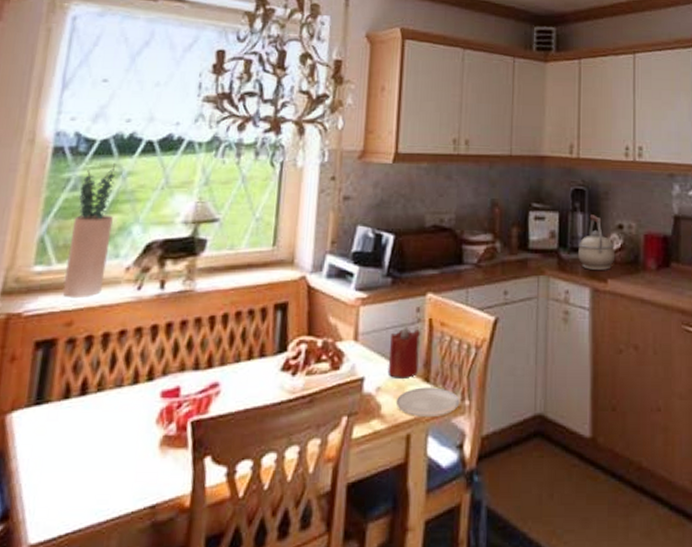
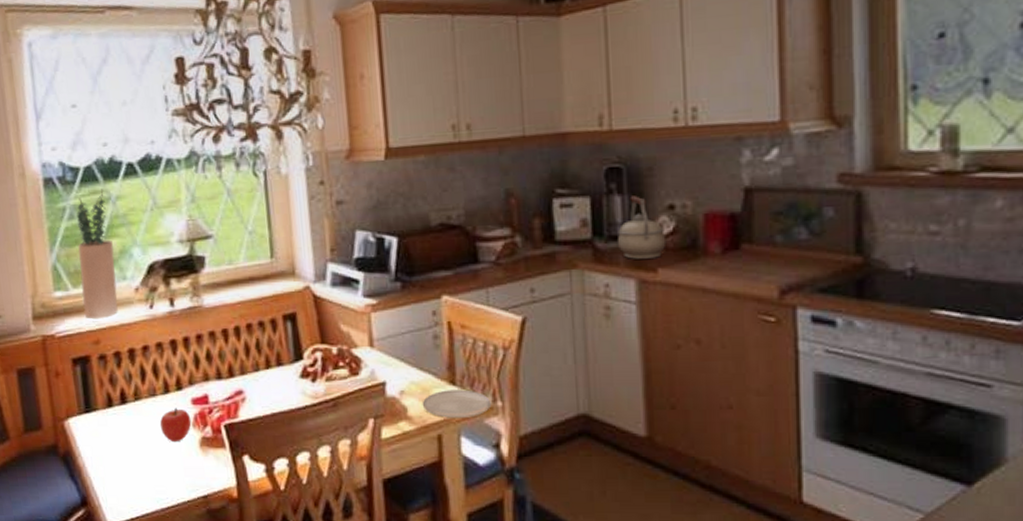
fruit: none [119,400,157,441] -> present [159,407,192,442]
candle: present [387,327,420,378] -> none [408,331,442,382]

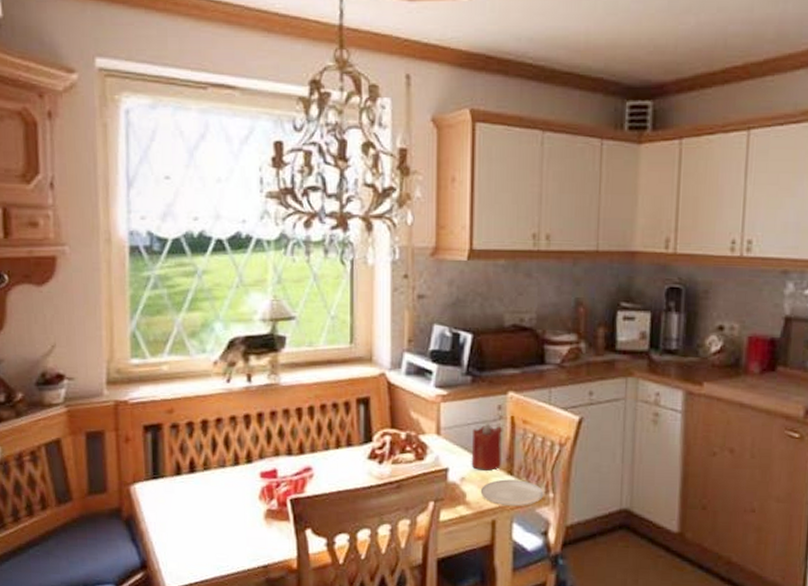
vase: present [77,189,118,320] -> none [159,262,196,389]
fruit: present [159,407,192,442] -> none [226,479,258,513]
candle: none [408,331,442,382] -> present [471,423,502,471]
kettle: present [616,195,667,259] -> none [670,315,714,373]

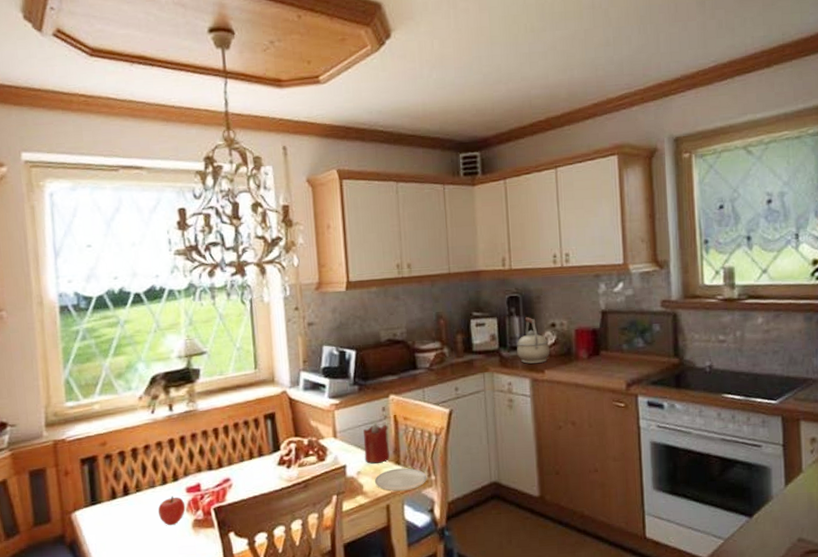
fruit: none [226,479,258,513] -> present [158,496,186,526]
kettle: none [670,315,714,373] -> present [516,317,551,364]

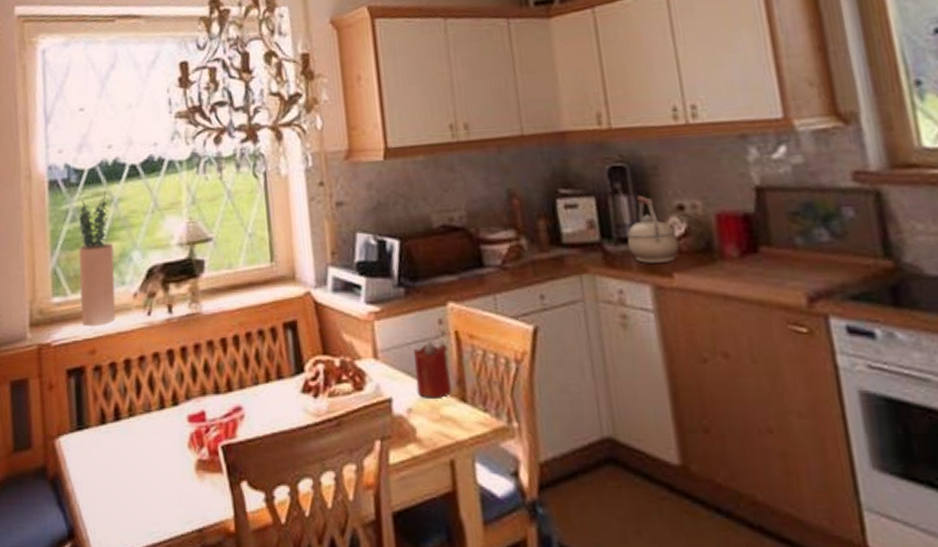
vase: none [89,314,123,425] -> present [79,191,116,327]
fruit: present [158,496,186,526] -> none [154,425,188,466]
plate: present [374,468,427,492] -> none [431,408,507,442]

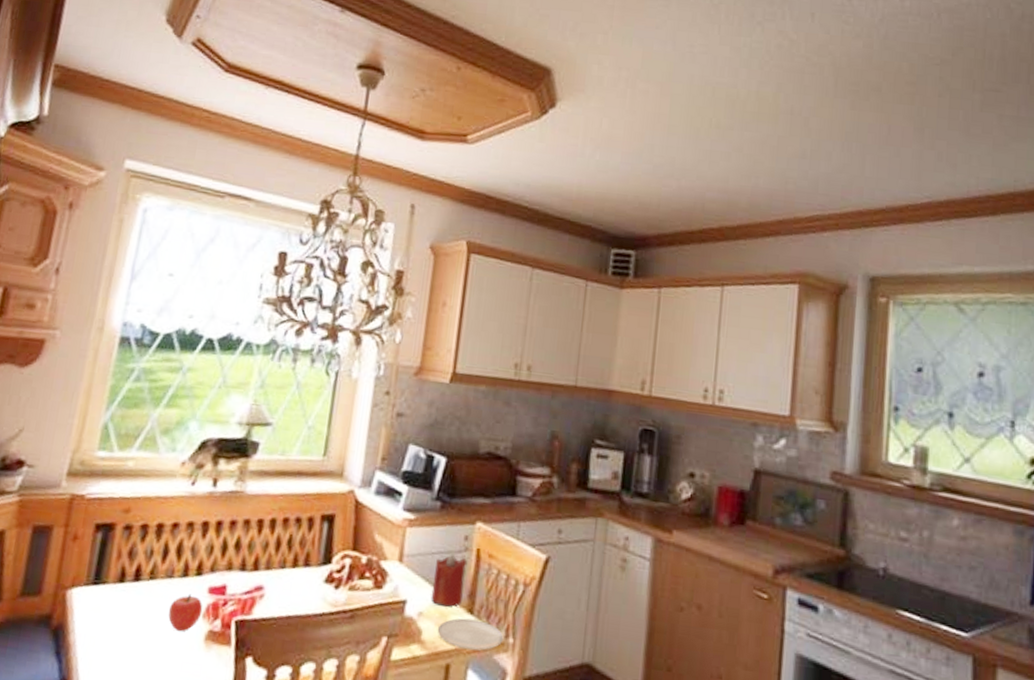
vase: present [79,191,116,327] -> none [122,358,178,488]
fruit: none [154,425,188,466] -> present [168,593,203,632]
plate: none [431,408,507,442] -> present [437,618,504,651]
kettle: present [626,195,680,263] -> none [641,458,684,520]

